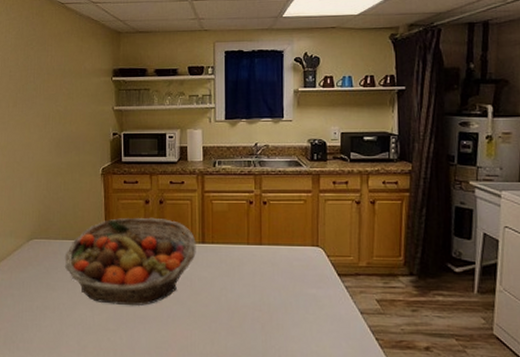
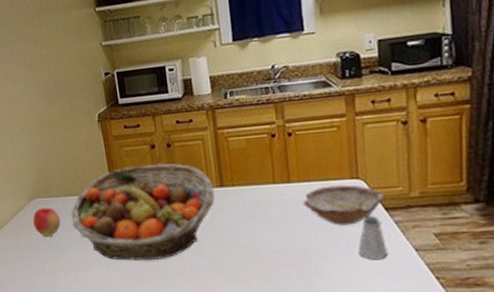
apple: none [28,248,55,276] -> present [33,208,61,236]
bowl: none [271,250,339,287] -> present [303,184,385,226]
saltshaker: none [313,280,338,320] -> present [358,216,388,260]

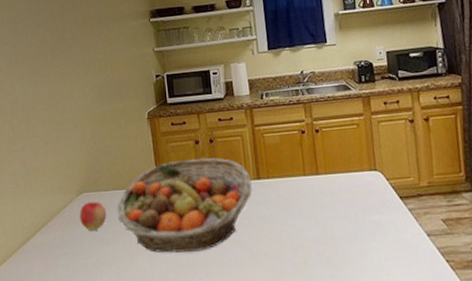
bowl: present [303,184,385,226] -> none [330,176,400,214]
saltshaker: present [358,216,388,260] -> none [379,204,404,246]

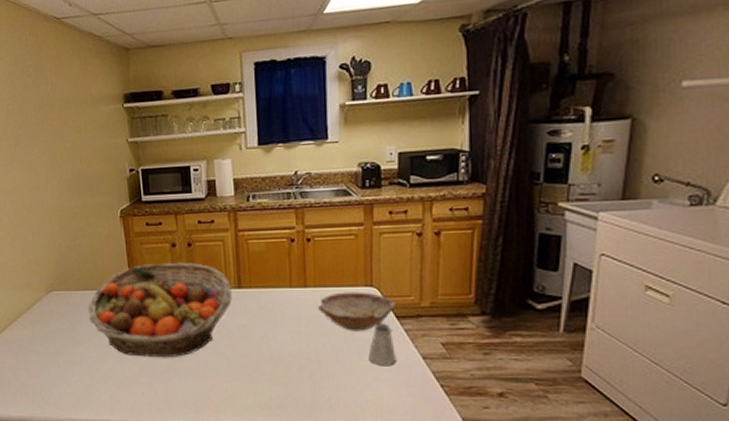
apple: present [80,201,107,231] -> none [50,301,78,329]
bowl: none [330,176,400,214] -> present [318,292,397,331]
saltshaker: none [379,204,404,246] -> present [368,324,396,367]

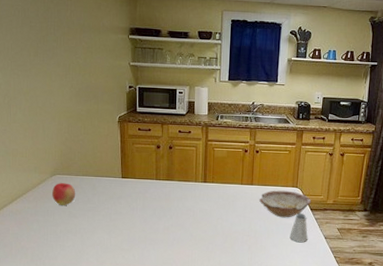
apple: none [50,301,78,329] -> present [52,183,76,205]
fruit basket: present [87,262,232,357] -> none [85,159,199,231]

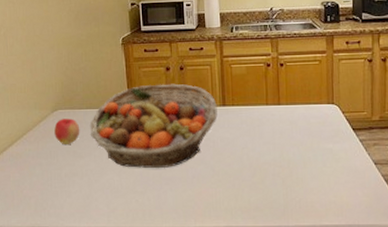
fruit basket: none [85,159,199,231] -> present [89,83,218,168]
bowl: present [259,190,312,218] -> none [290,108,353,142]
saltshaker: present [289,213,308,243] -> none [331,135,353,172]

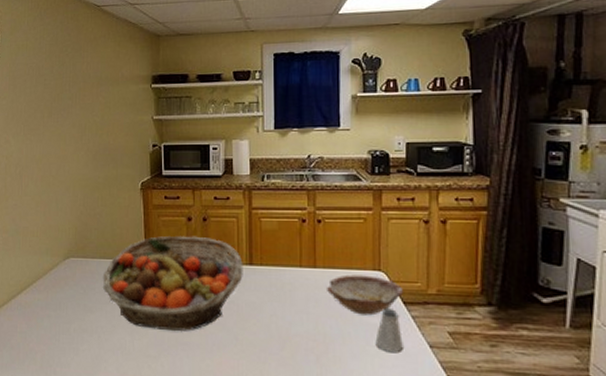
apple: present [54,118,80,144] -> none [65,268,92,297]
bowl: none [290,108,353,142] -> present [327,274,404,316]
saltshaker: none [331,135,353,172] -> present [375,308,403,353]

